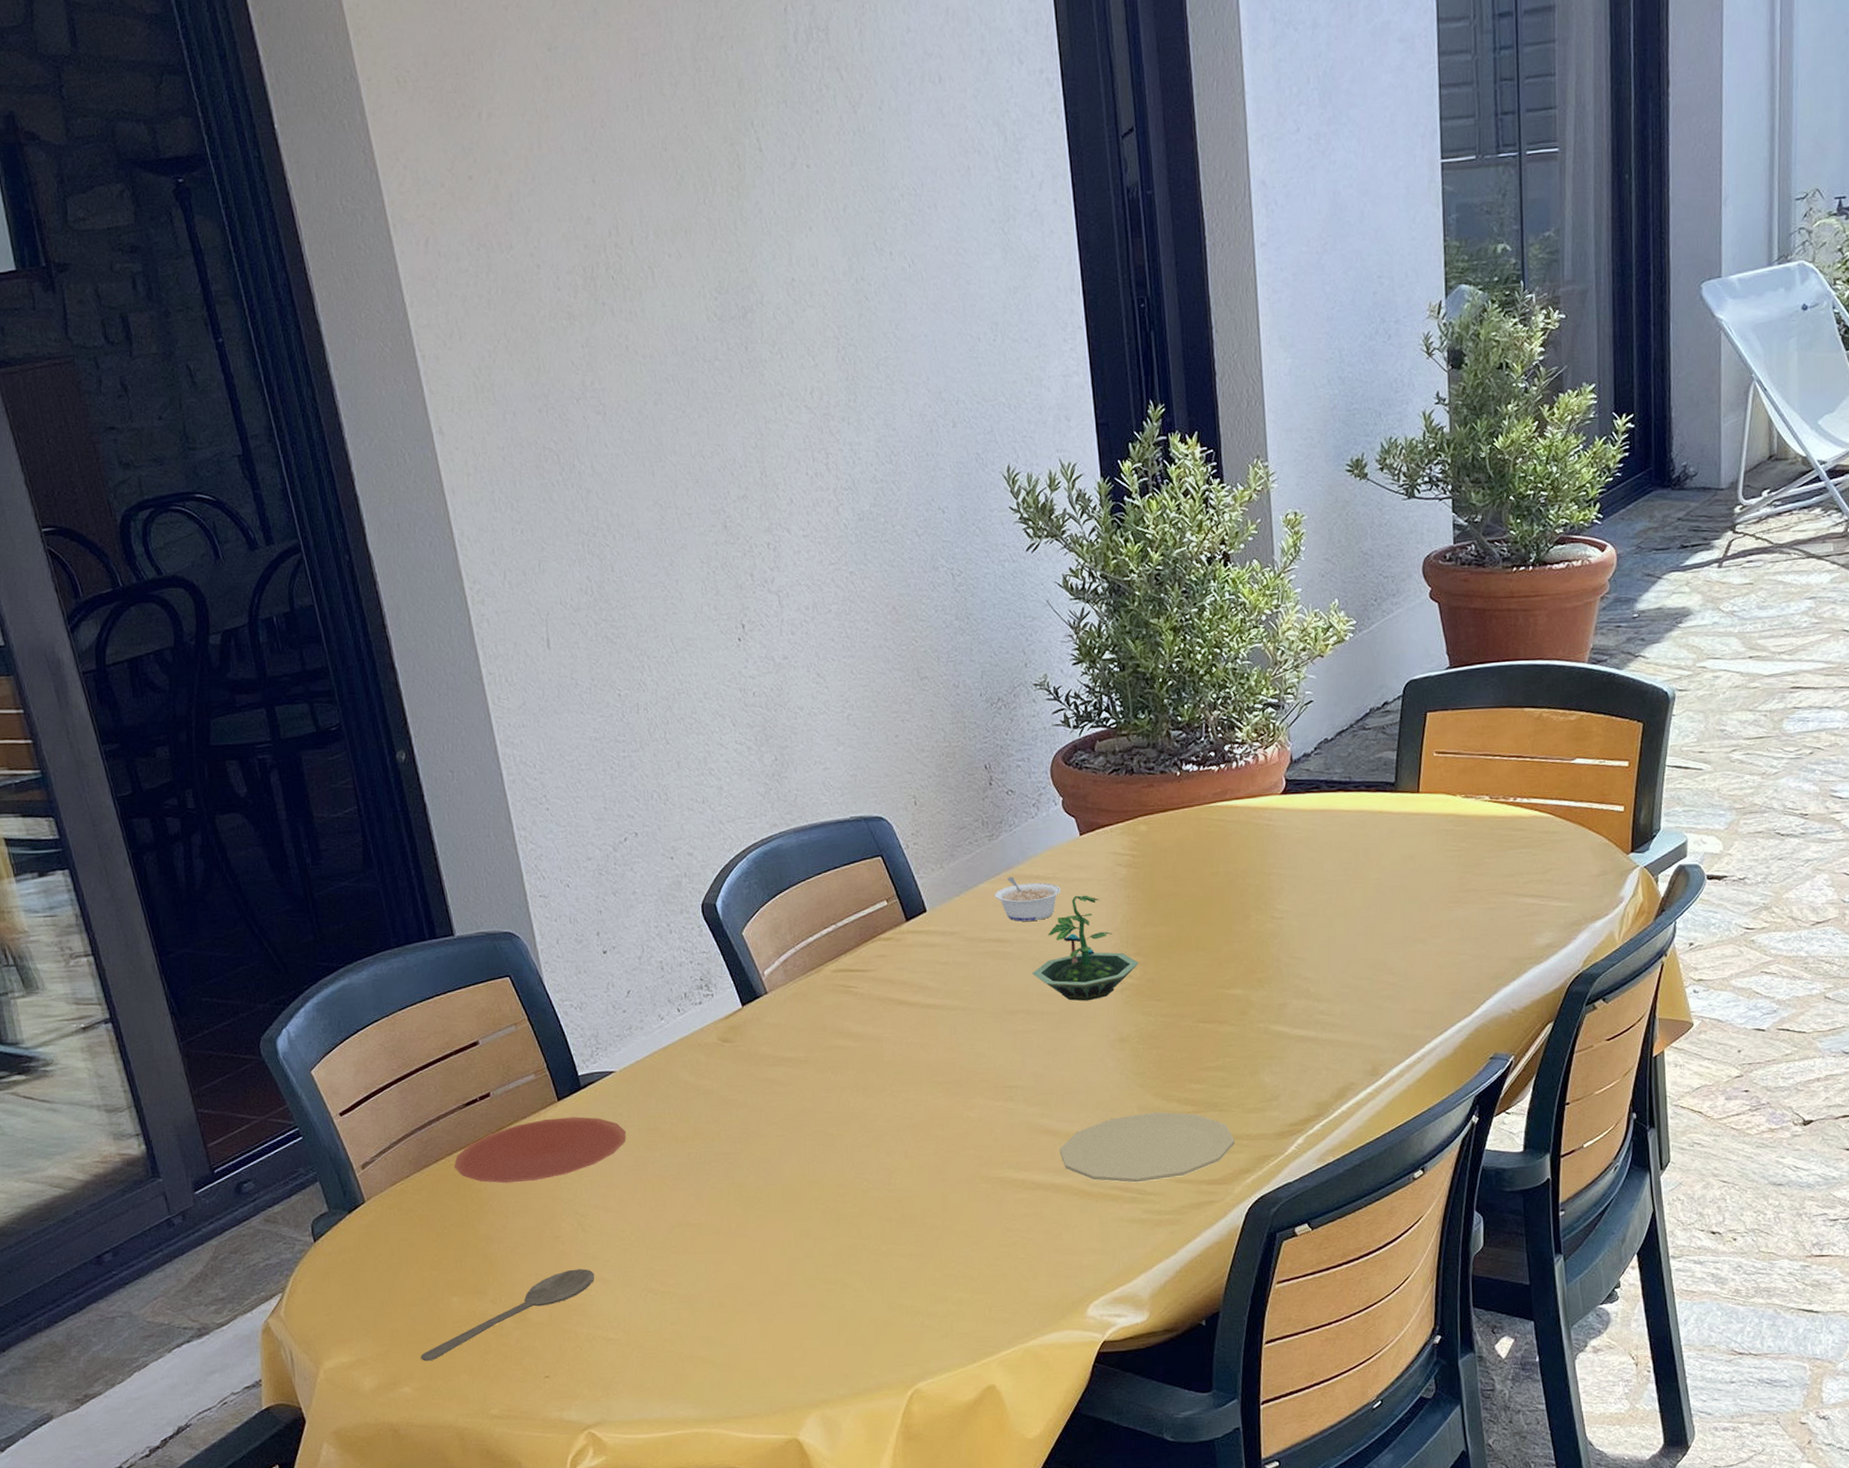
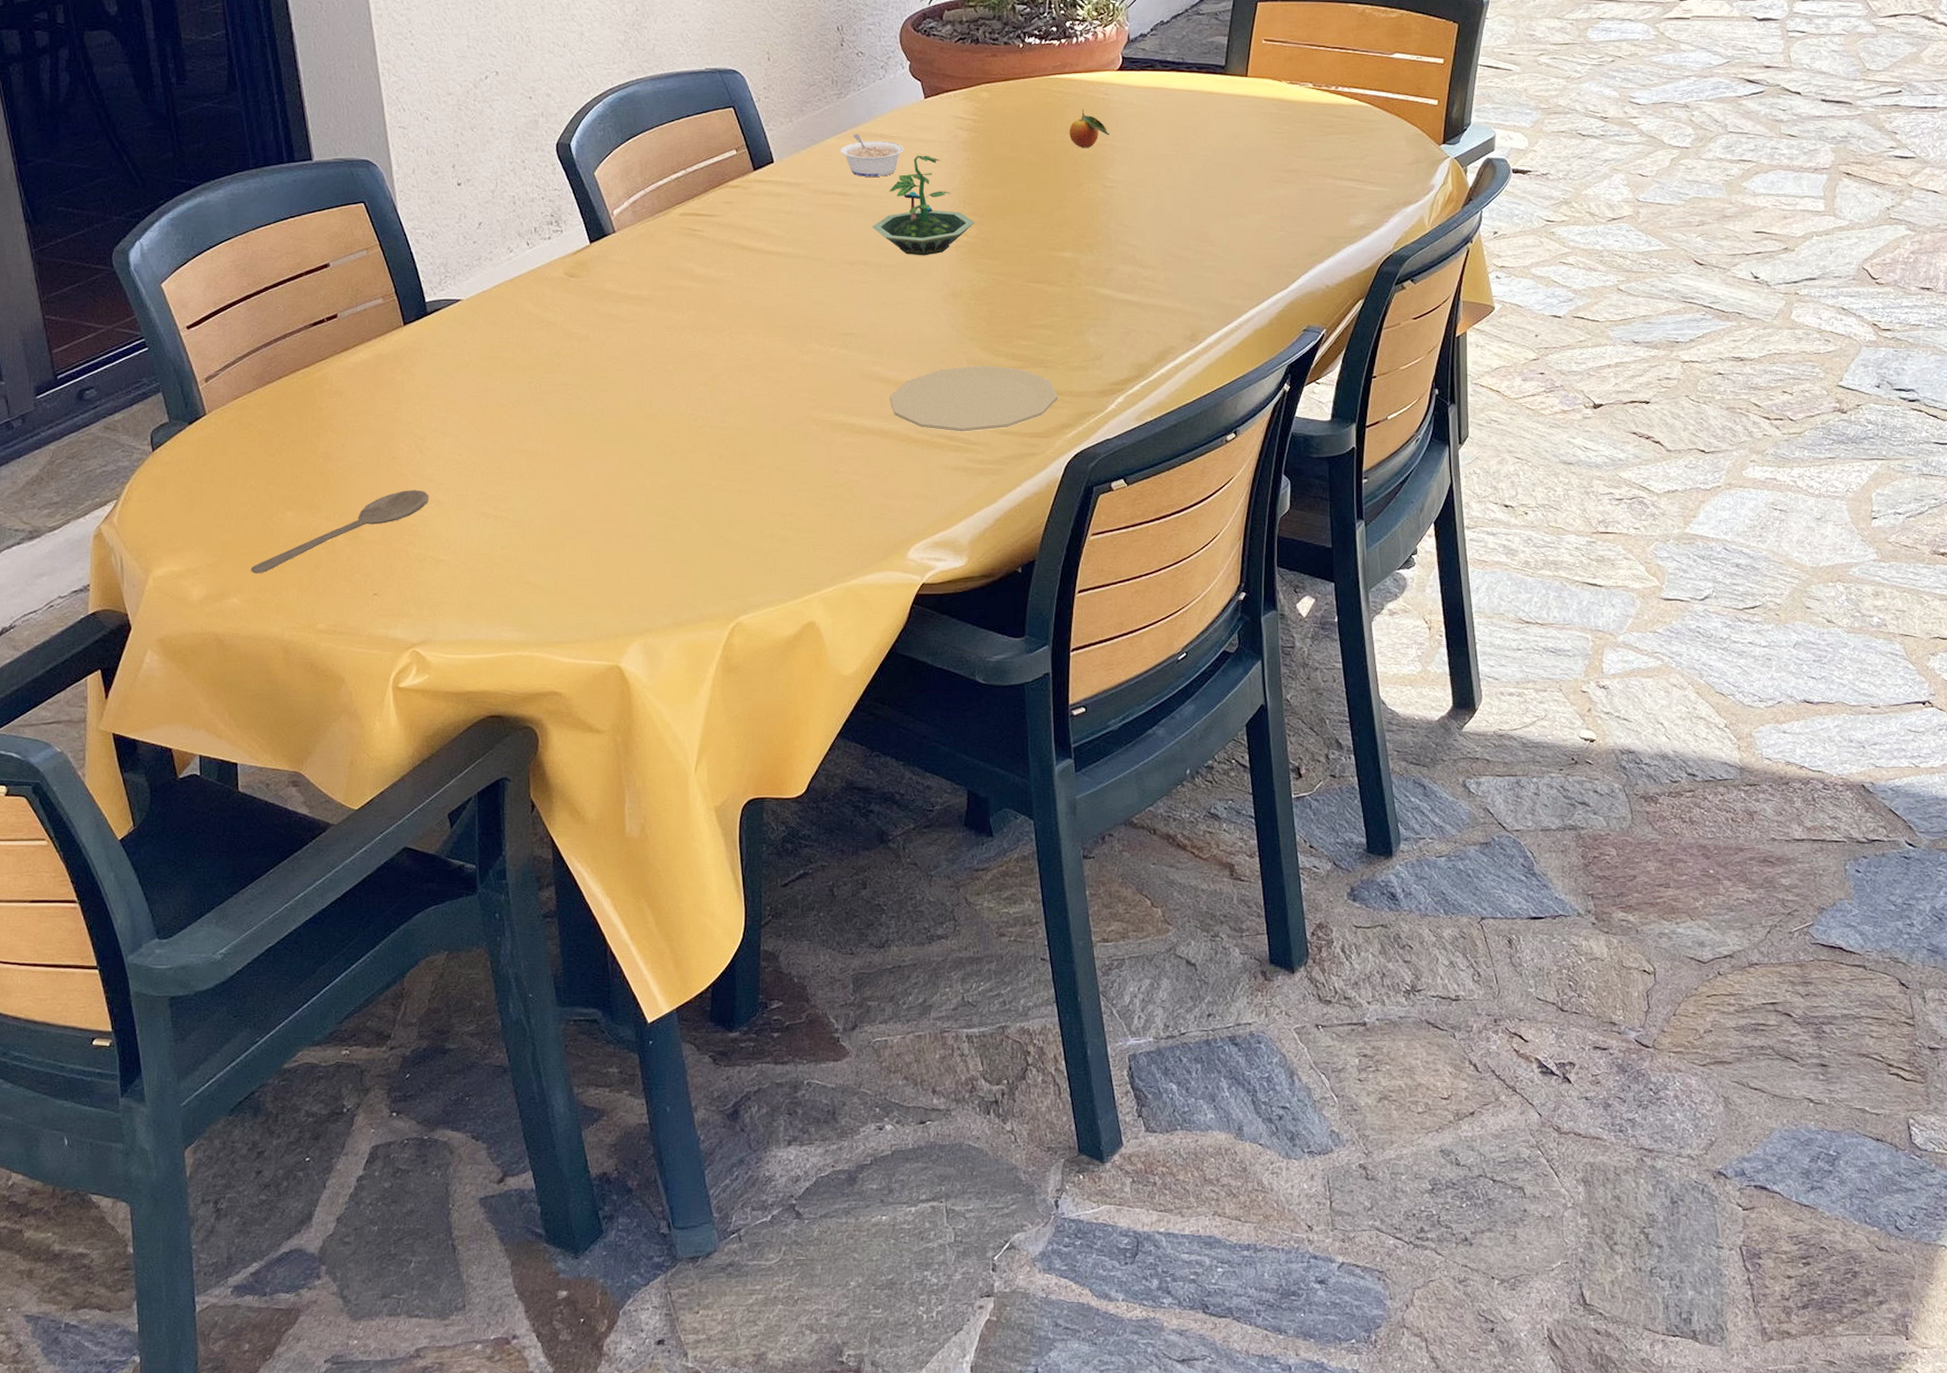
plate: present [453,1117,626,1184] -> none [296,342,469,403]
fruit: none [1233,837,1276,878] -> present [1069,109,1110,147]

